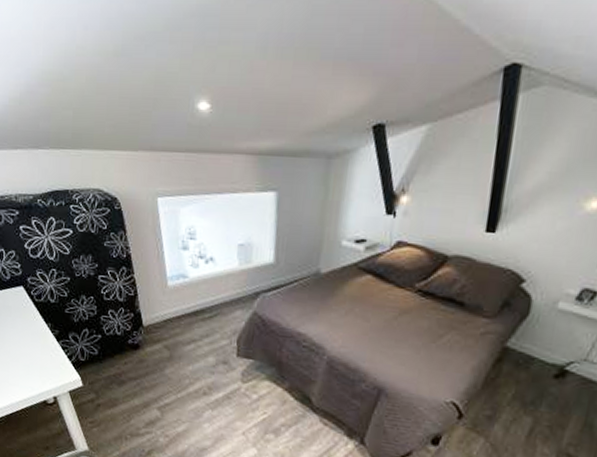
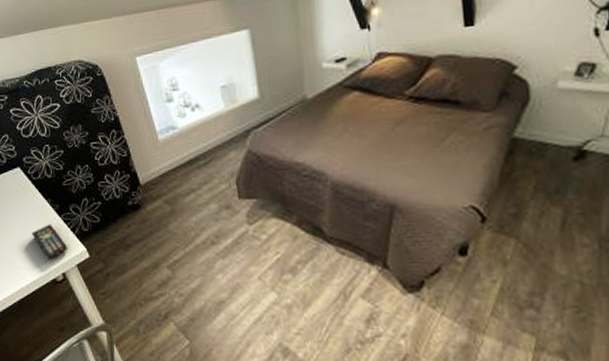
remote control: none [28,347,63,382] -> present [32,224,68,260]

